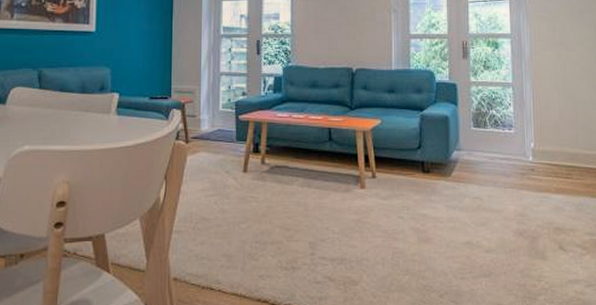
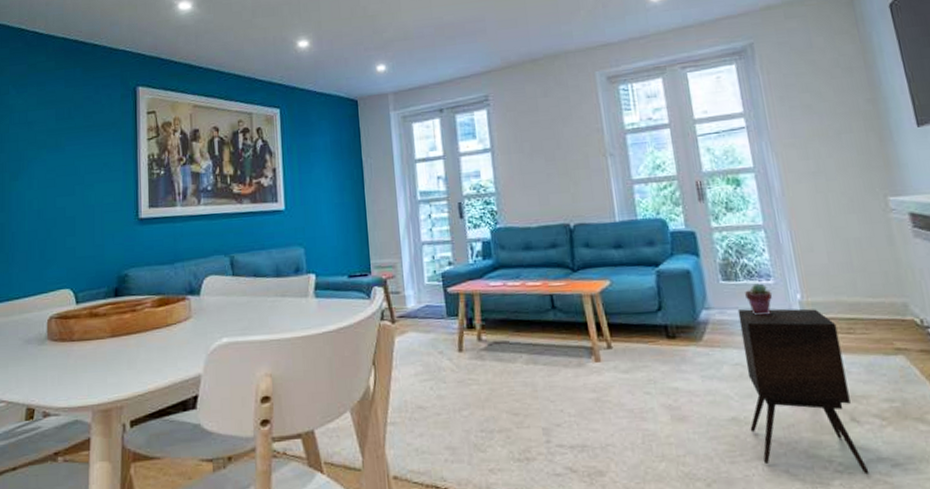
side table: none [480,153,568,292] -> present [737,308,869,475]
potted succulent: none [490,132,512,159] -> present [745,283,773,316]

